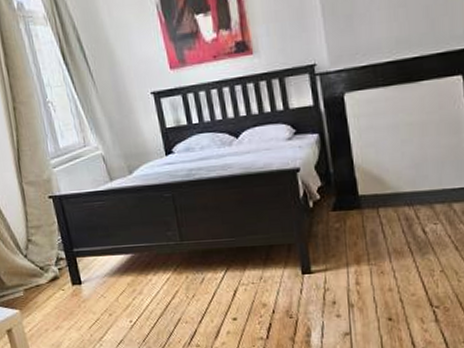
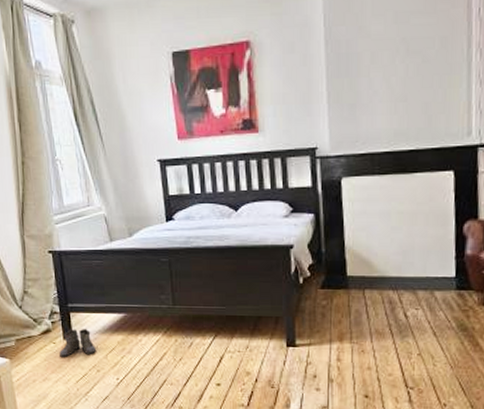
boots: none [69,272,107,305] -> present [59,328,97,358]

